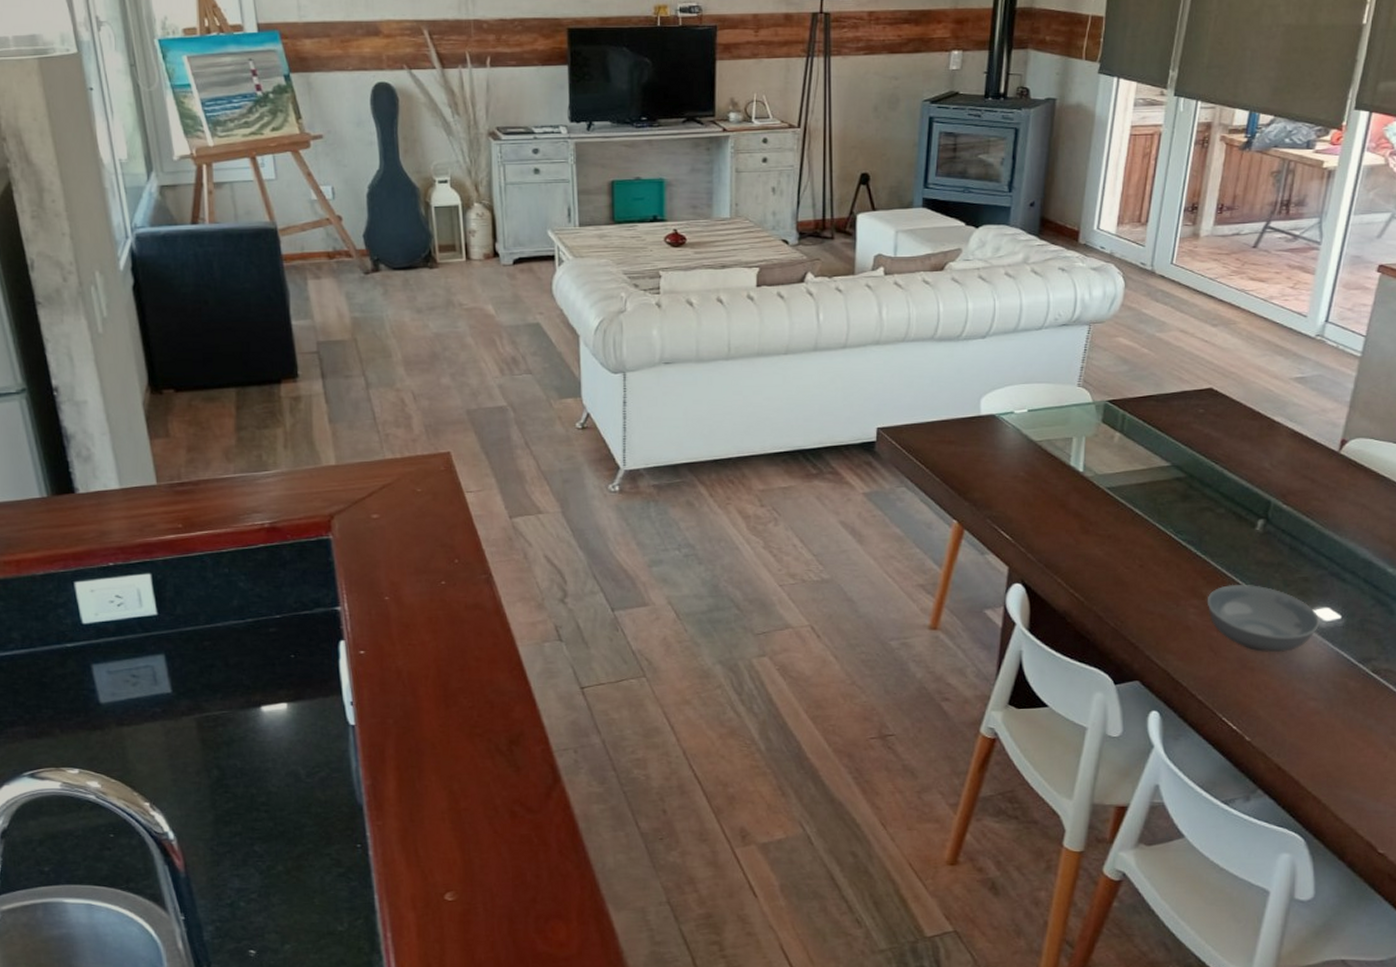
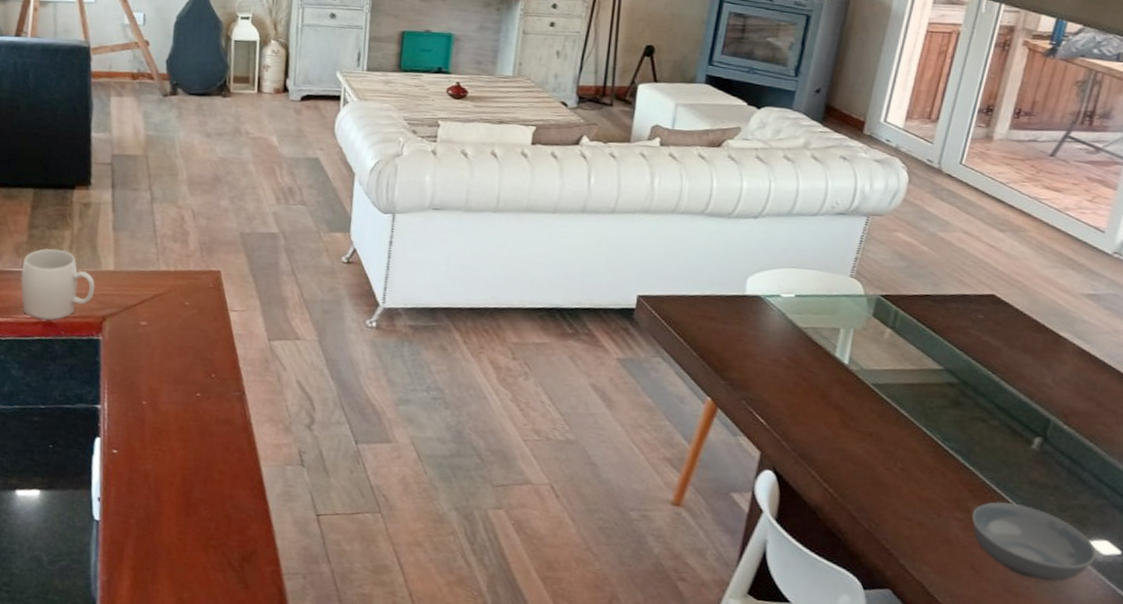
mug: none [234,449,318,527] -> present [20,248,95,321]

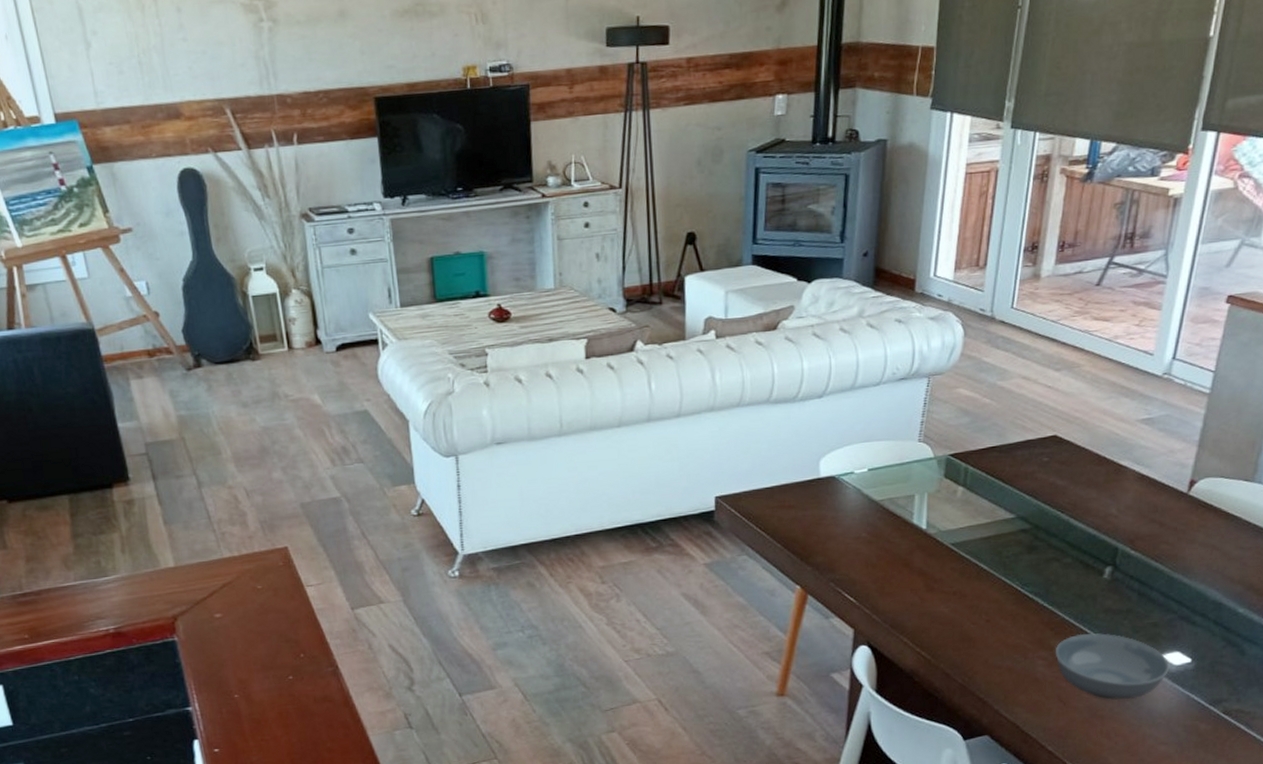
mug: present [20,248,95,321] -> none [75,554,159,633]

